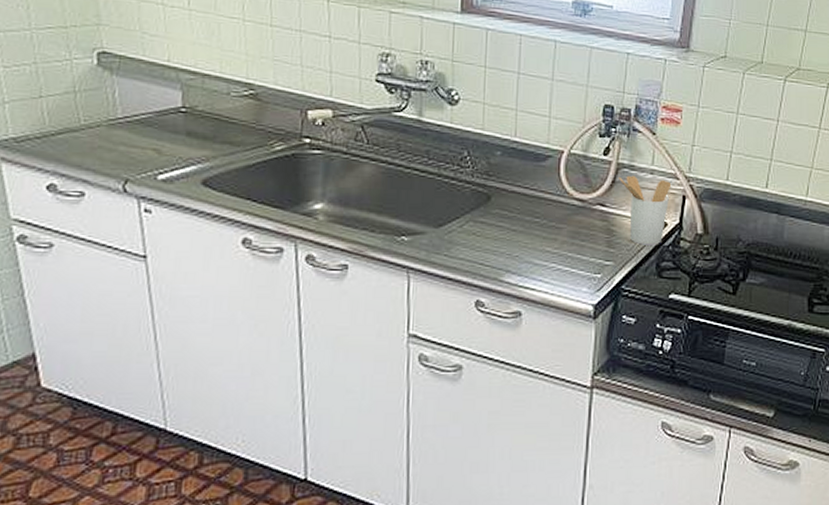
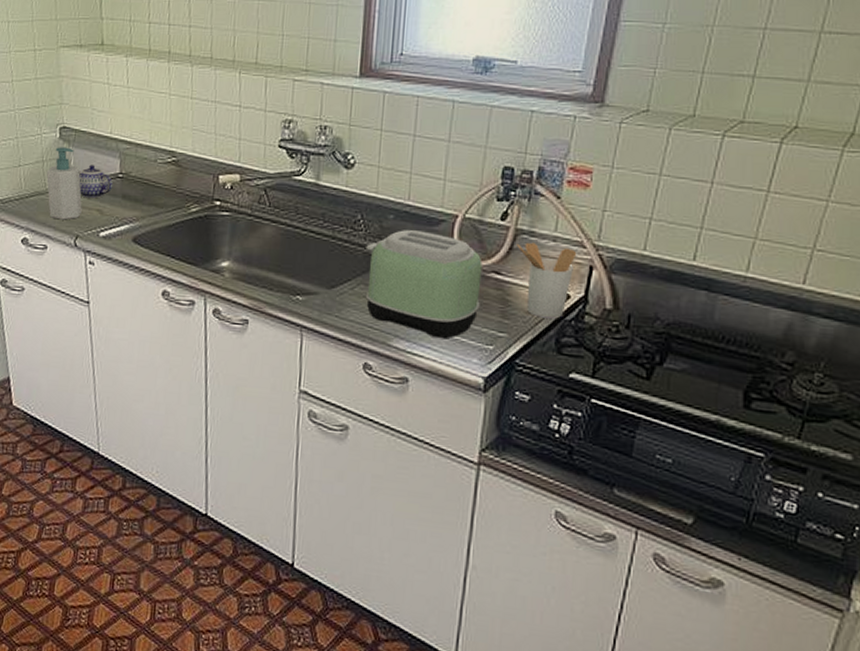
soap bottle: none [80,75,133,162] -> present [46,147,82,220]
teapot: none [125,97,174,136] -> present [78,164,113,199]
toaster: none [474,166,588,271] -> present [365,230,483,339]

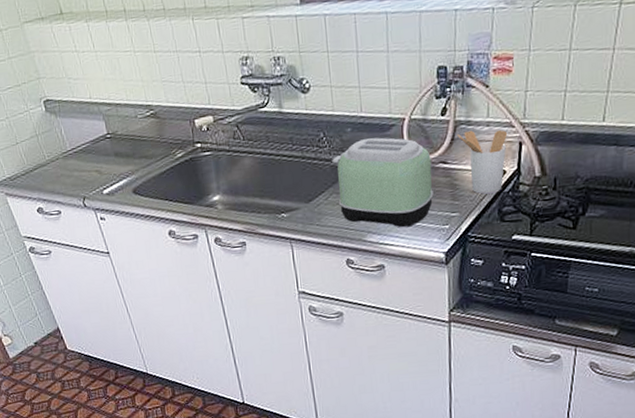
soap bottle: present [46,147,82,220] -> none [42,118,83,186]
teapot: present [78,164,113,199] -> none [71,130,105,163]

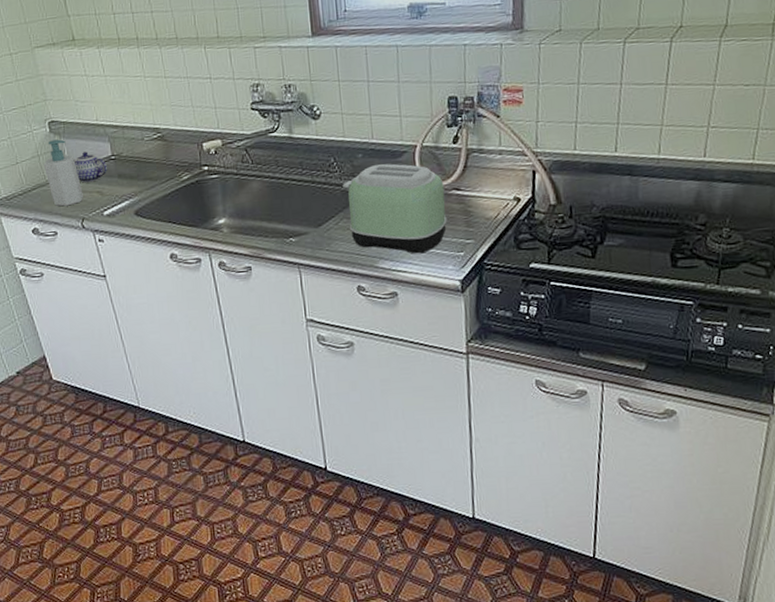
soap bottle: none [42,118,83,186] -> present [43,139,83,207]
teapot: none [71,130,105,163] -> present [73,151,108,183]
utensil holder: present [457,129,508,194] -> none [469,158,521,222]

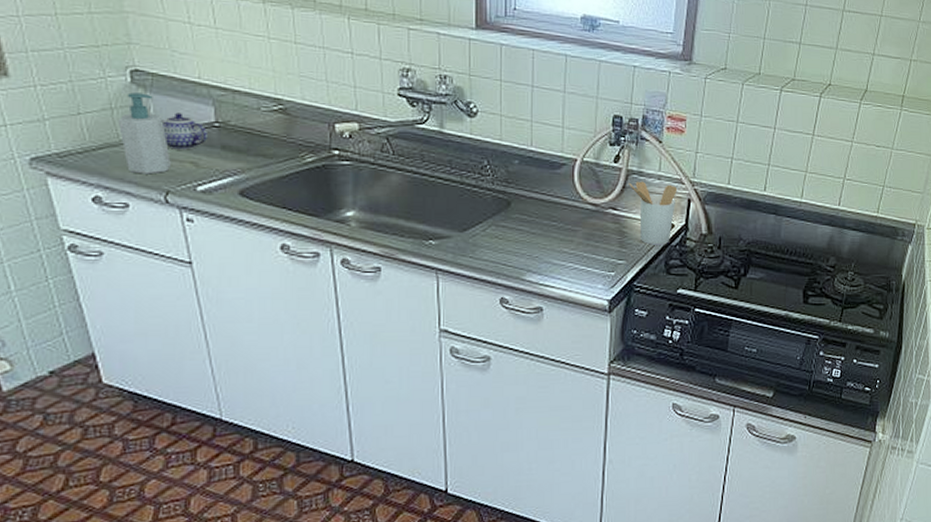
toaster: present [342,163,447,254] -> none [494,174,601,270]
utensil holder: none [469,158,521,222] -> present [629,181,678,245]

